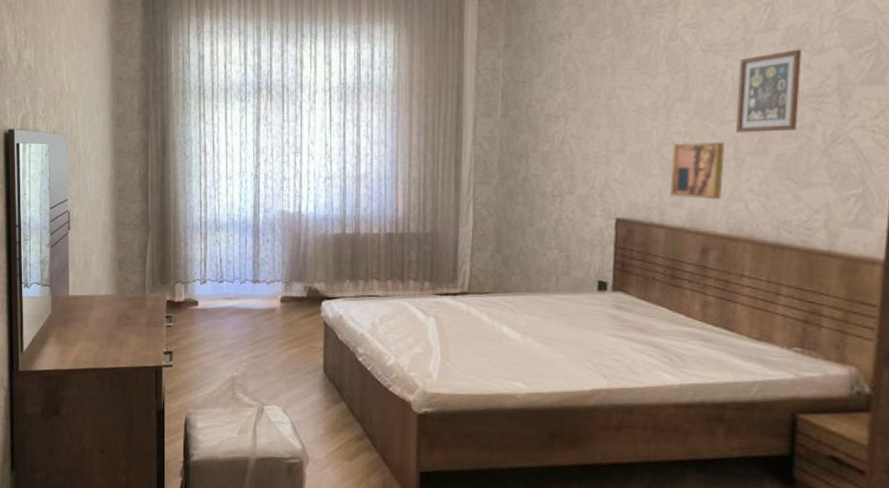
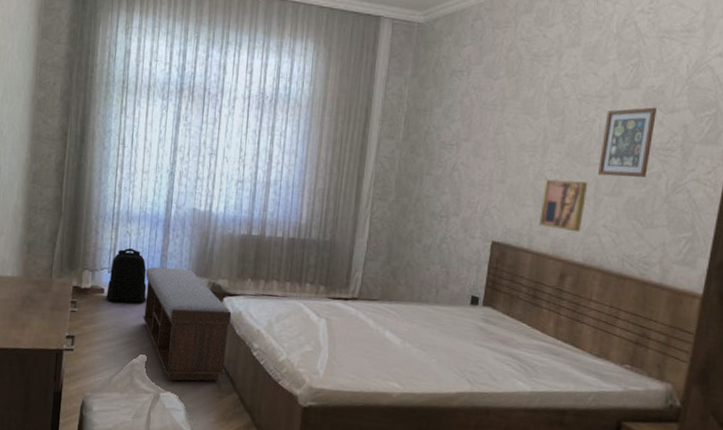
backpack: none [201,258,242,314] -> present [106,248,147,303]
bench: none [239,274,332,393] -> present [143,266,232,381]

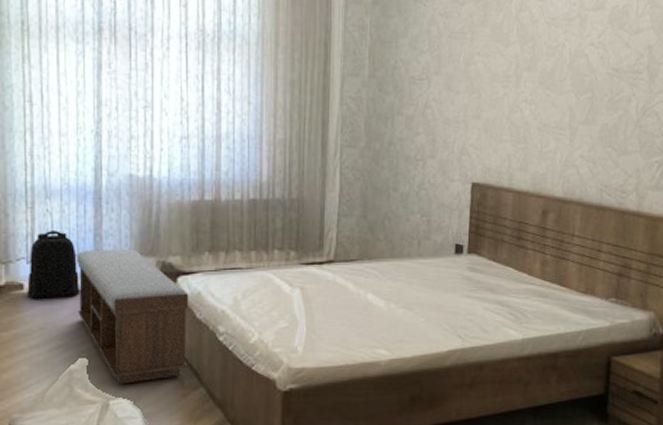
wall art: present [539,179,587,232] -> none [518,111,562,165]
picture frame: present [597,107,657,177] -> none [571,28,622,103]

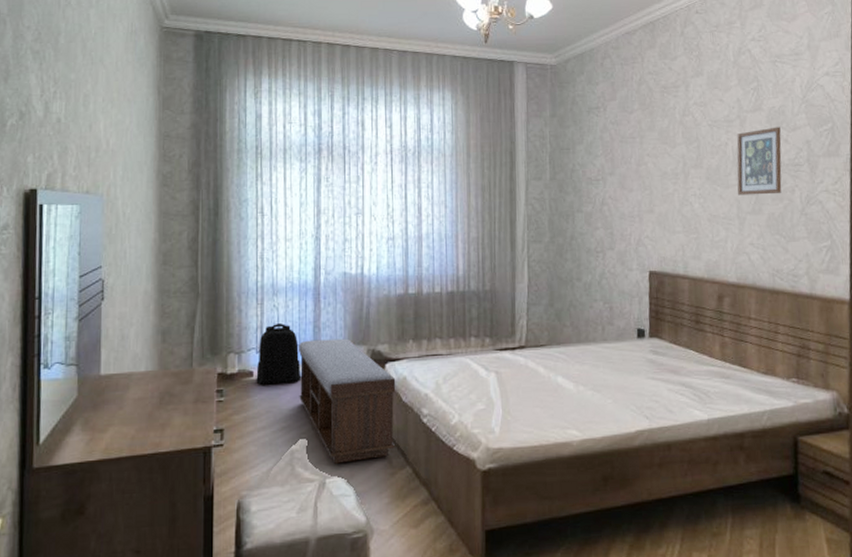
picture frame: none [571,28,622,103] -> present [737,127,782,196]

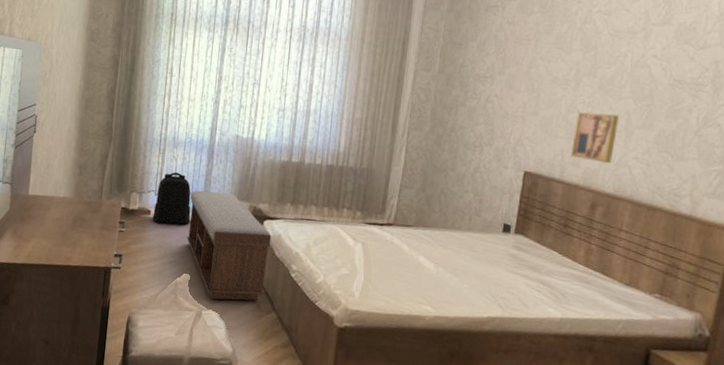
wall art: none [690,203,731,253] -> present [571,112,619,164]
picture frame: present [737,127,782,196] -> none [629,43,688,111]

